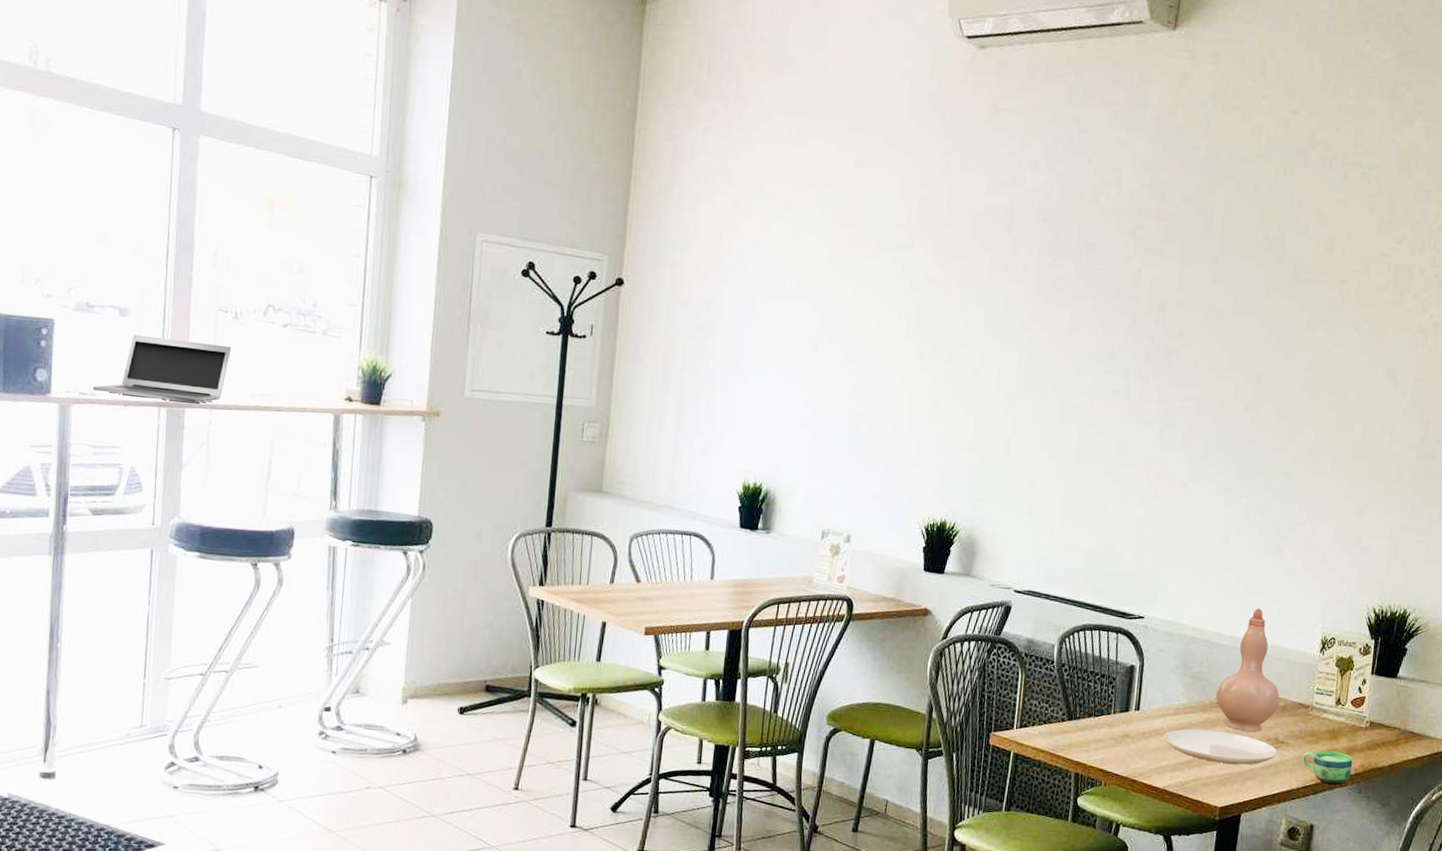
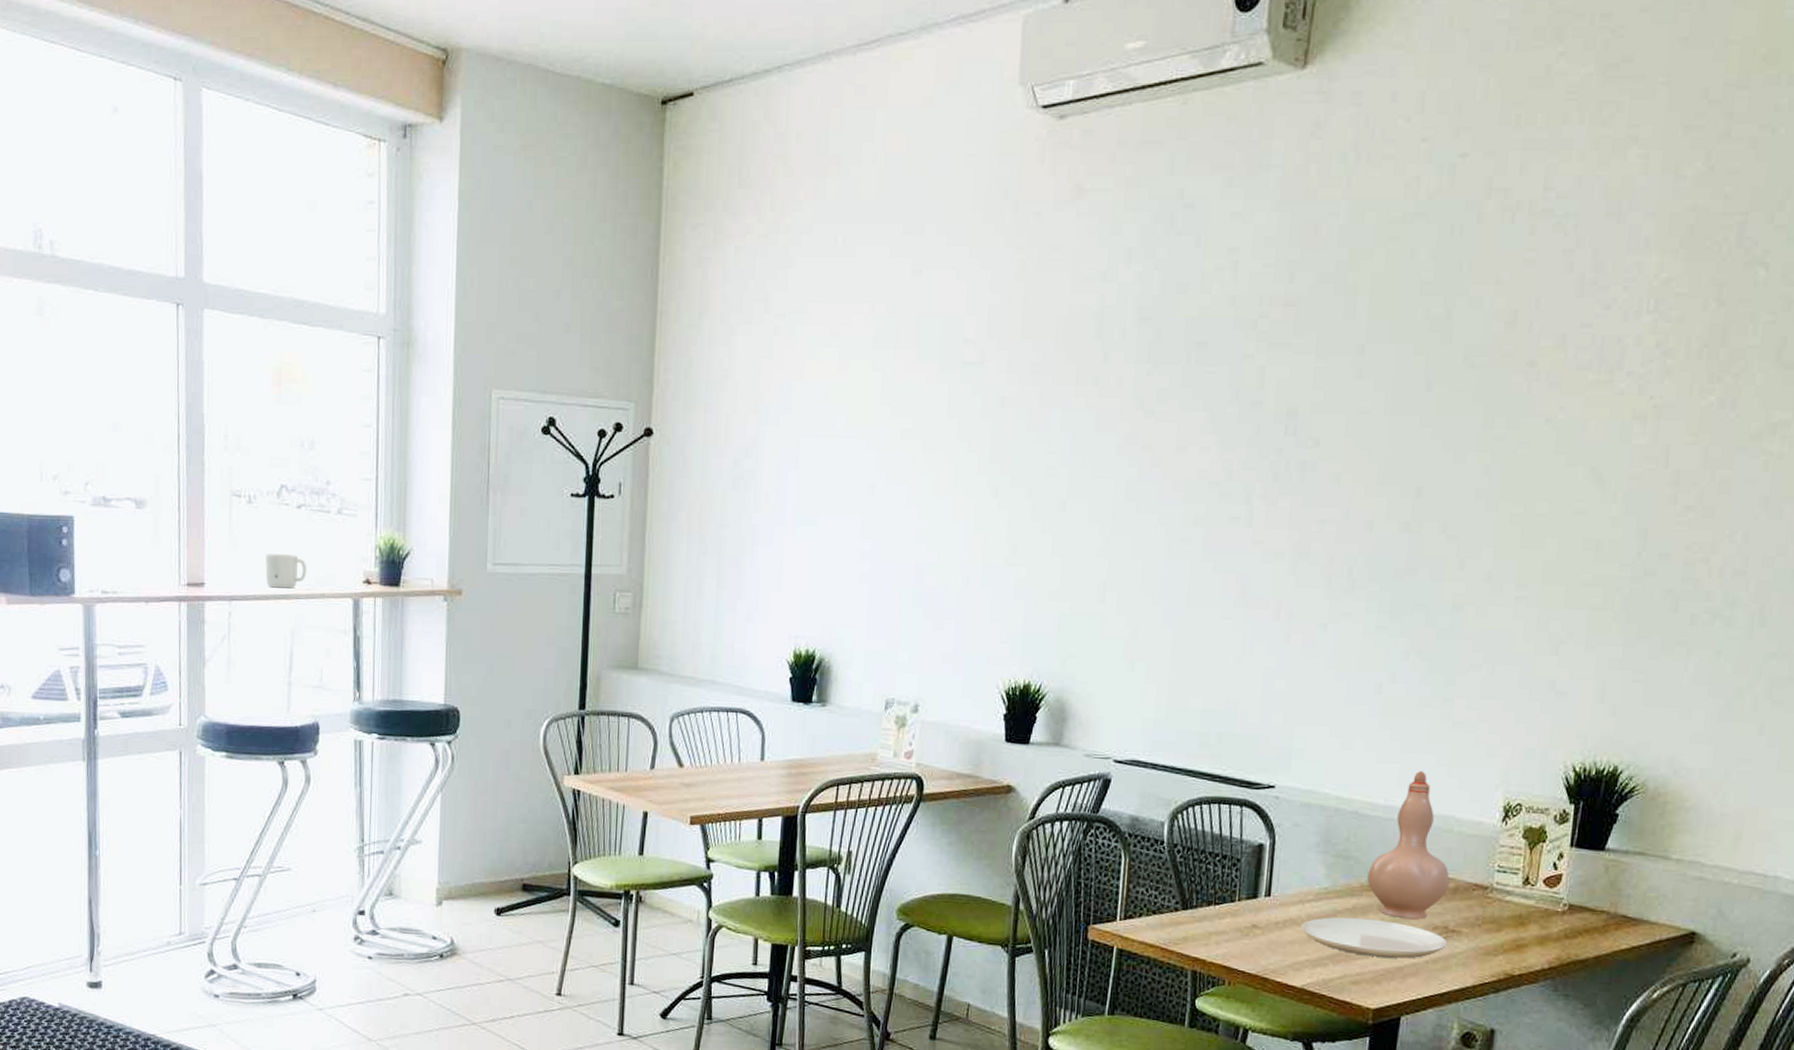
laptop: present [92,334,232,404] -> none [114,526,247,596]
mug: none [248,367,290,401] -> present [265,554,307,589]
cup: present [1301,751,1353,785] -> none [1478,940,1546,981]

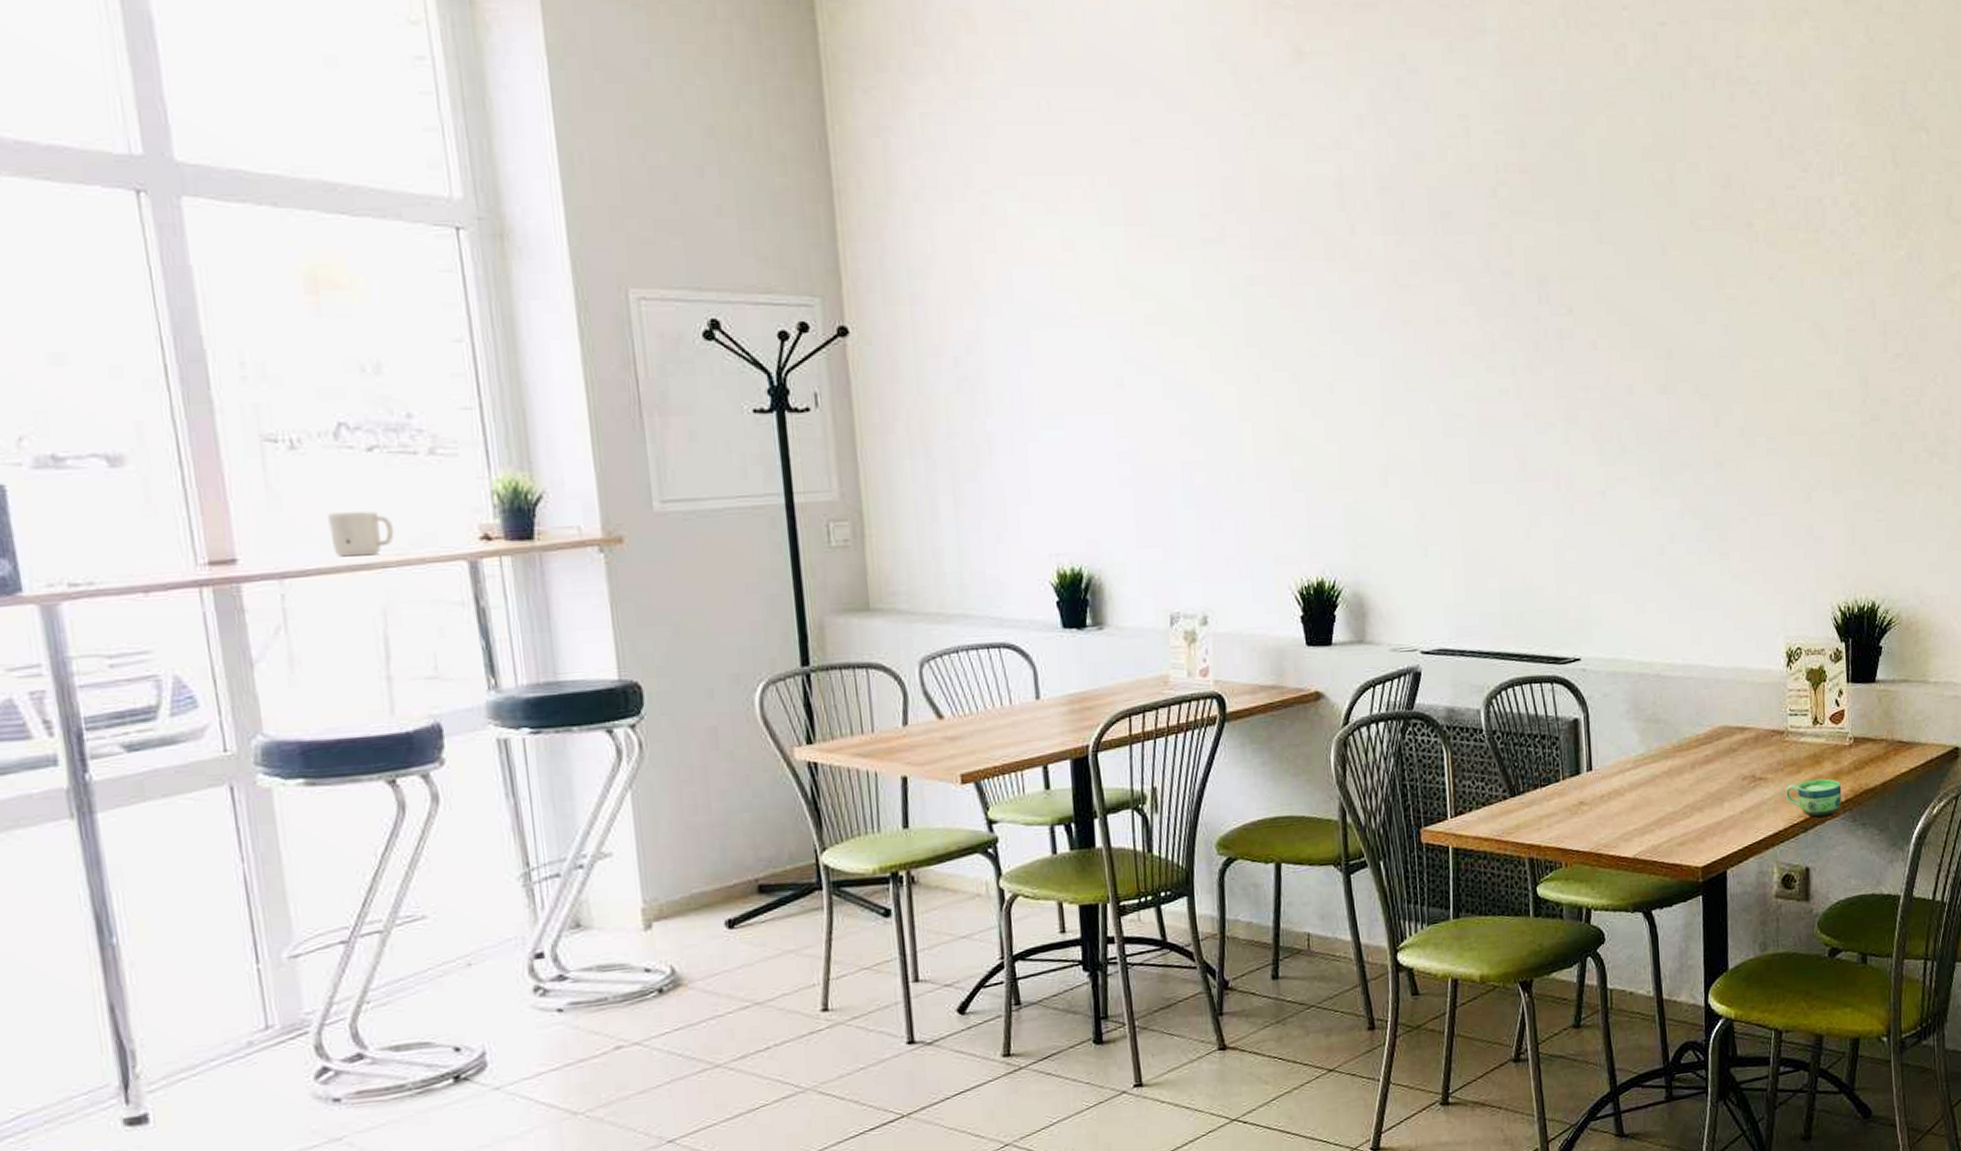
plate: present [1302,917,1447,959] -> none [1625,778,1757,816]
vase: present [1367,771,1451,919] -> none [1677,627,1751,774]
cup: none [1478,940,1546,981] -> present [1784,778,1842,818]

